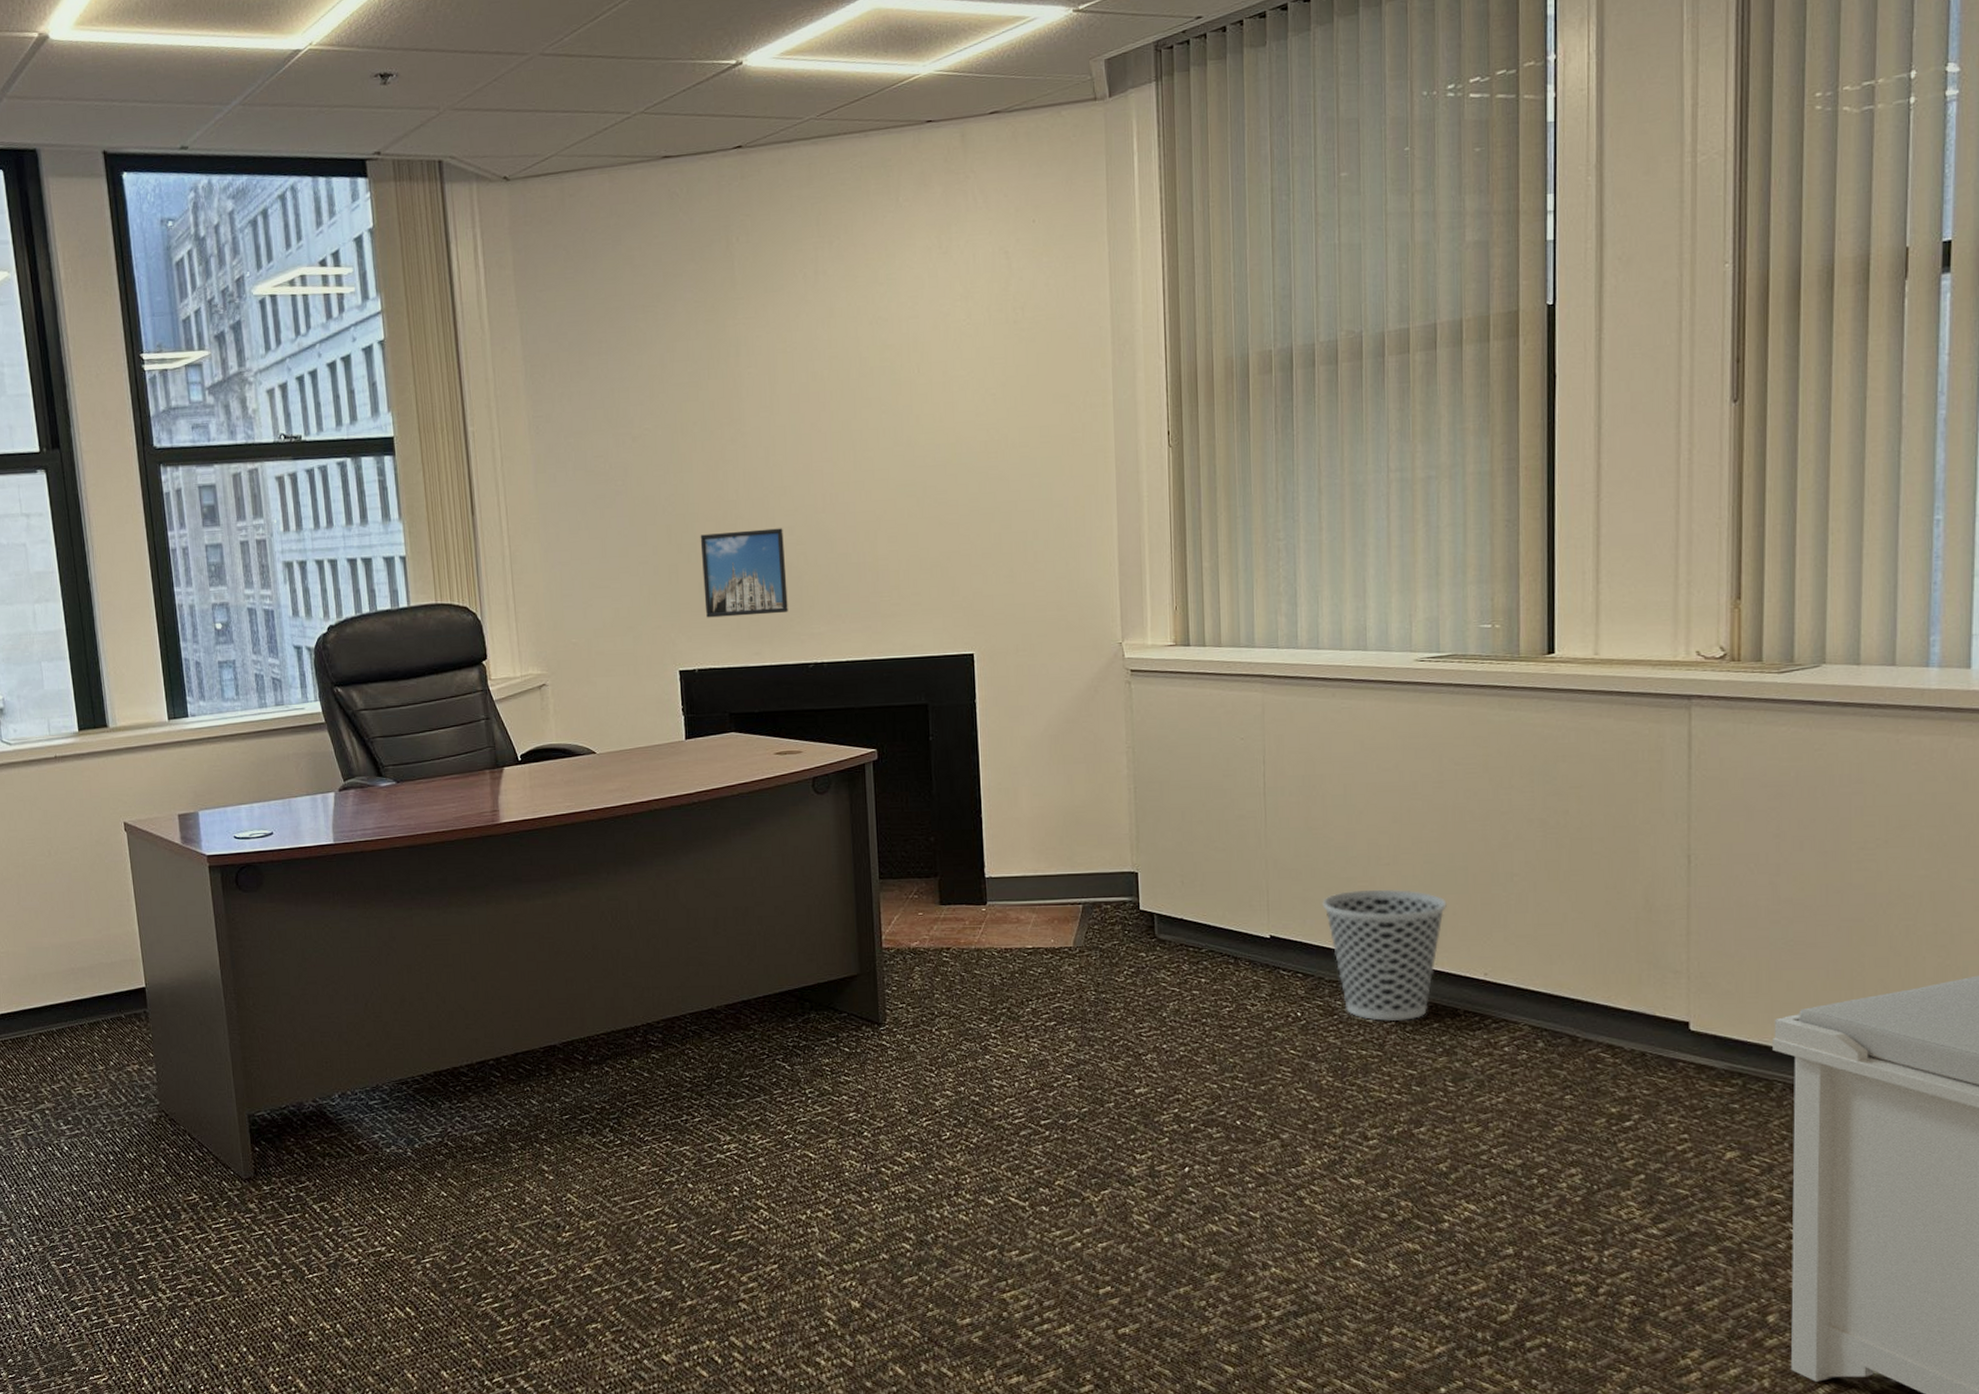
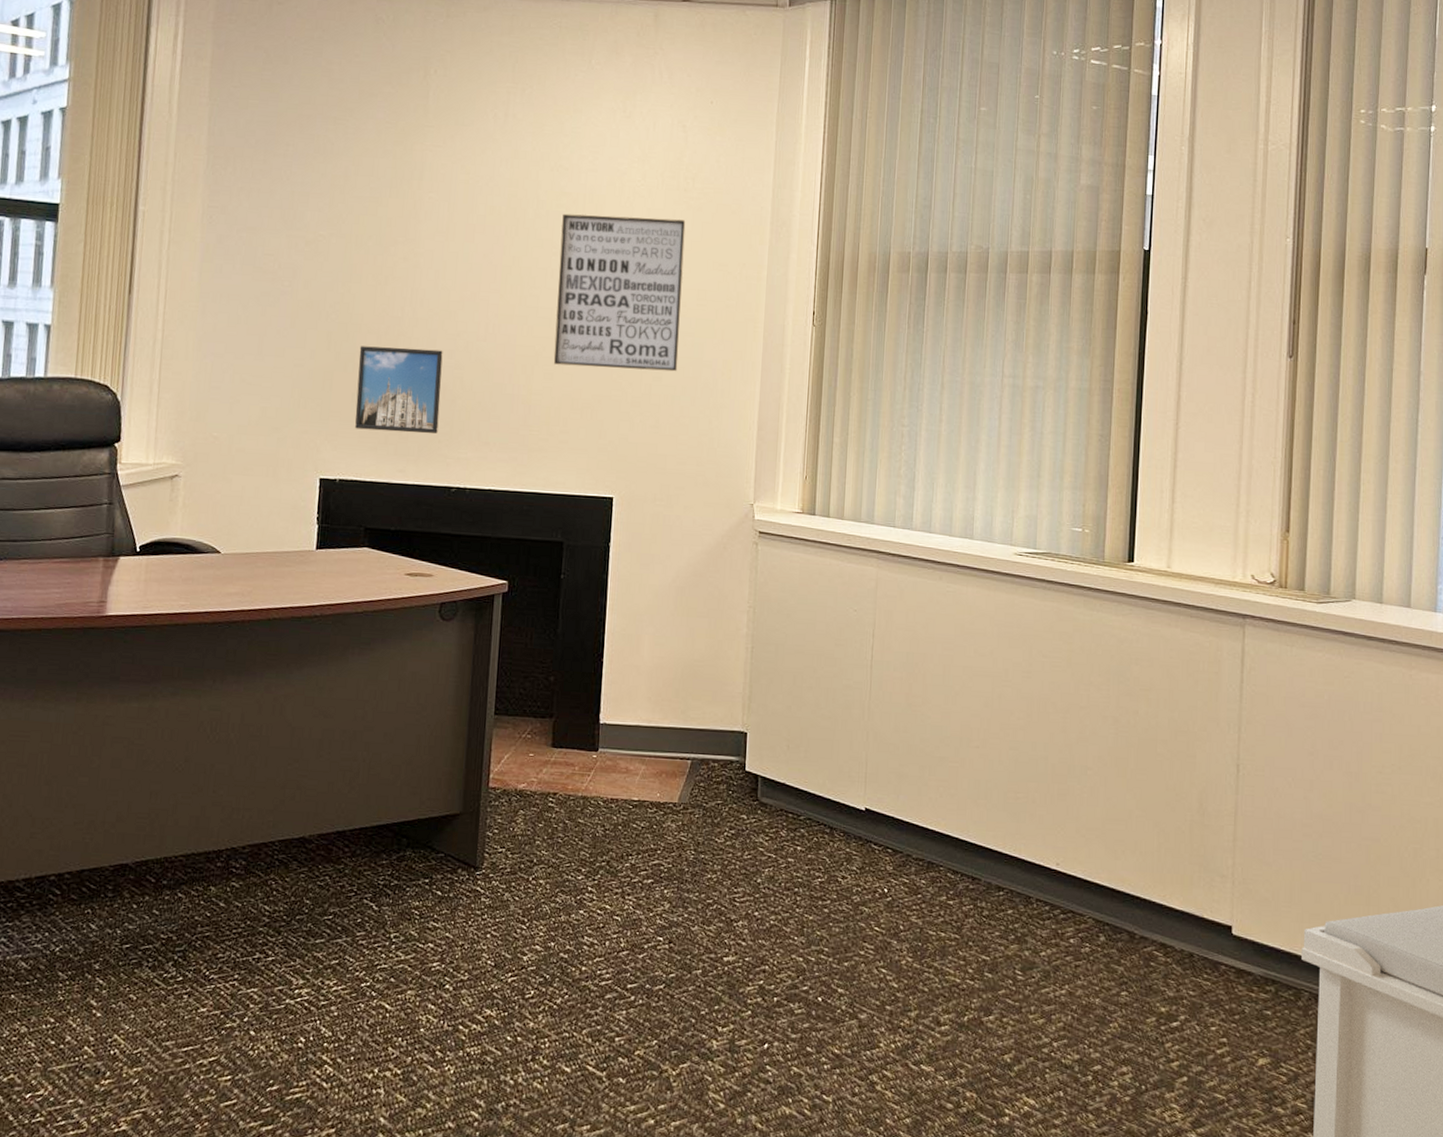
wall art: none [888,354,1027,526] -> present [553,213,686,372]
wastebasket: present [1322,889,1447,1021] -> none [915,770,1027,905]

